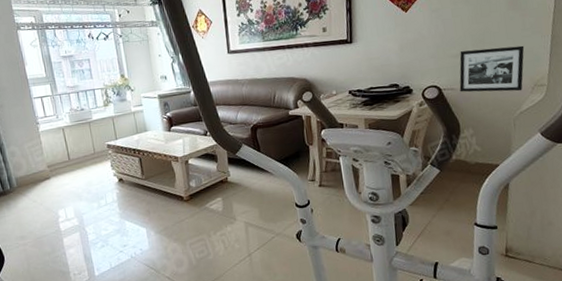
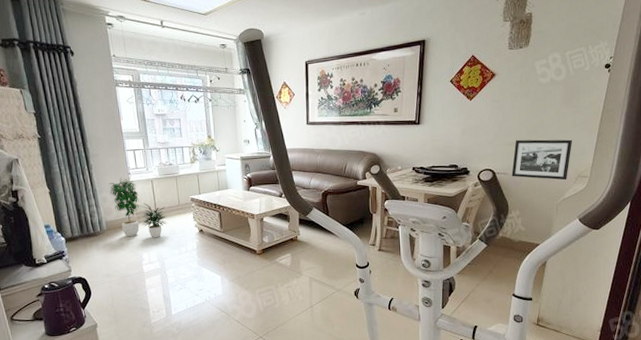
potted plant: none [17,128,83,193] -> present [109,177,167,238]

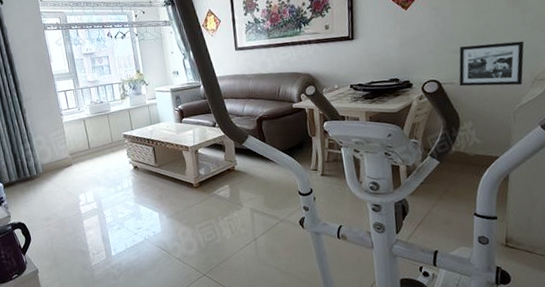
potted plant: present [109,177,167,238] -> none [43,119,102,179]

